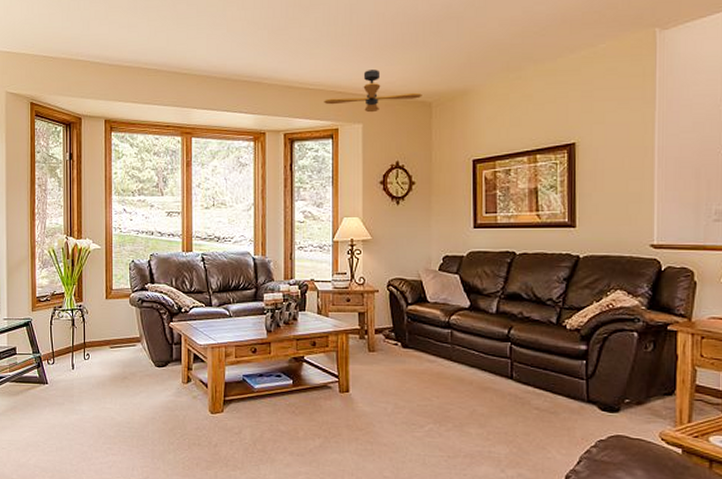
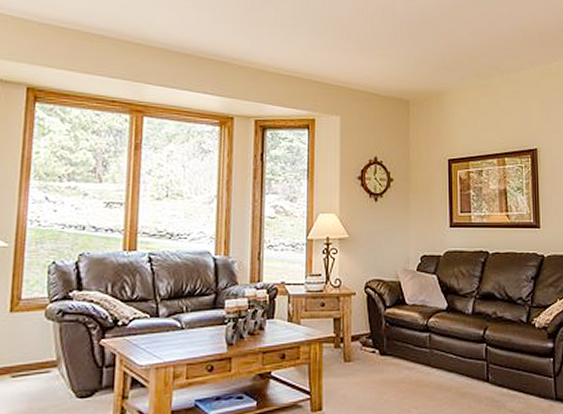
ceiling fan: present [324,69,422,113] -> none [300,62,400,106]

